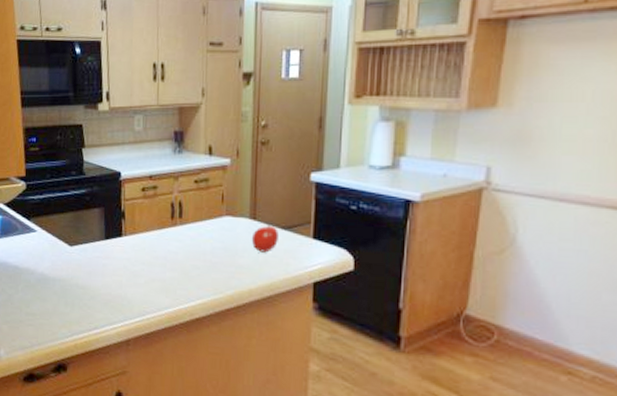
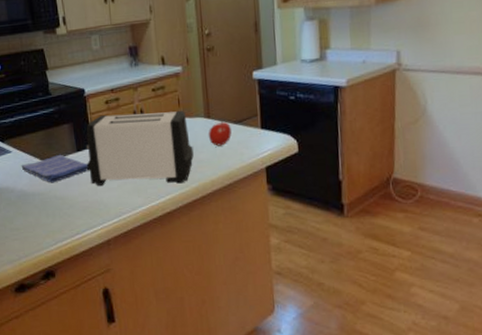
dish towel: none [44,239,116,270] -> present [21,154,89,183]
toaster: none [113,202,233,289] -> present [86,110,194,186]

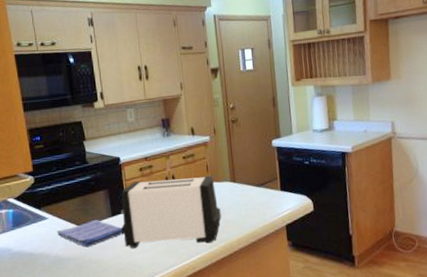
fruit: present [208,120,232,147] -> none [234,184,255,208]

